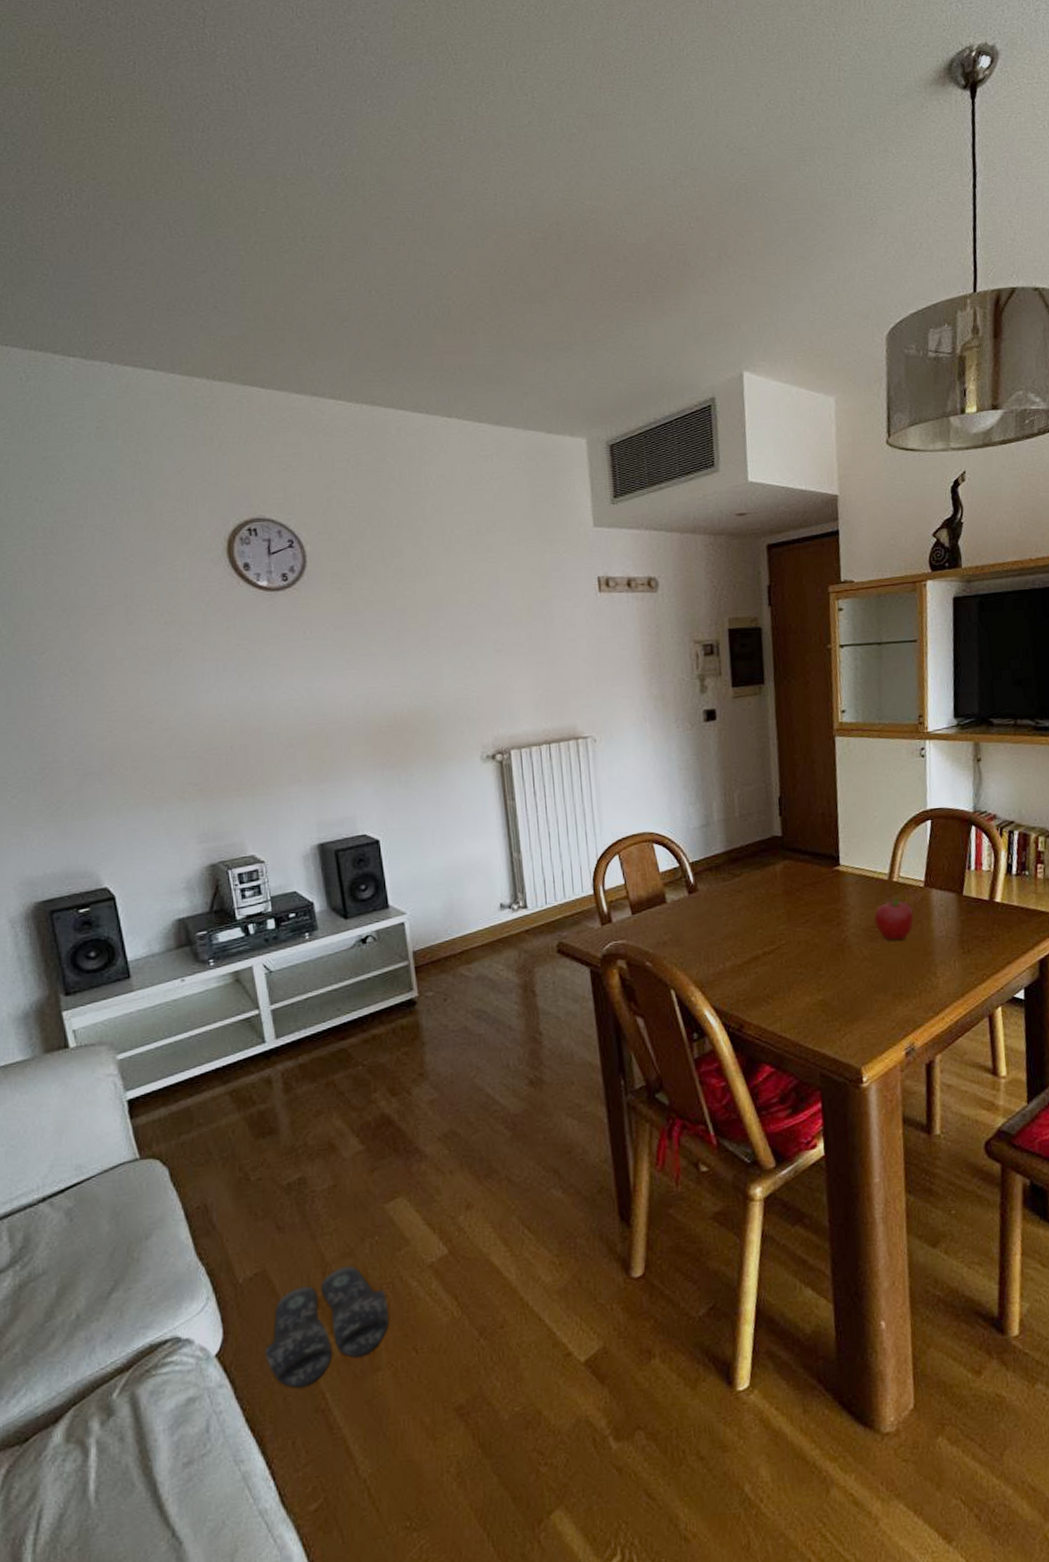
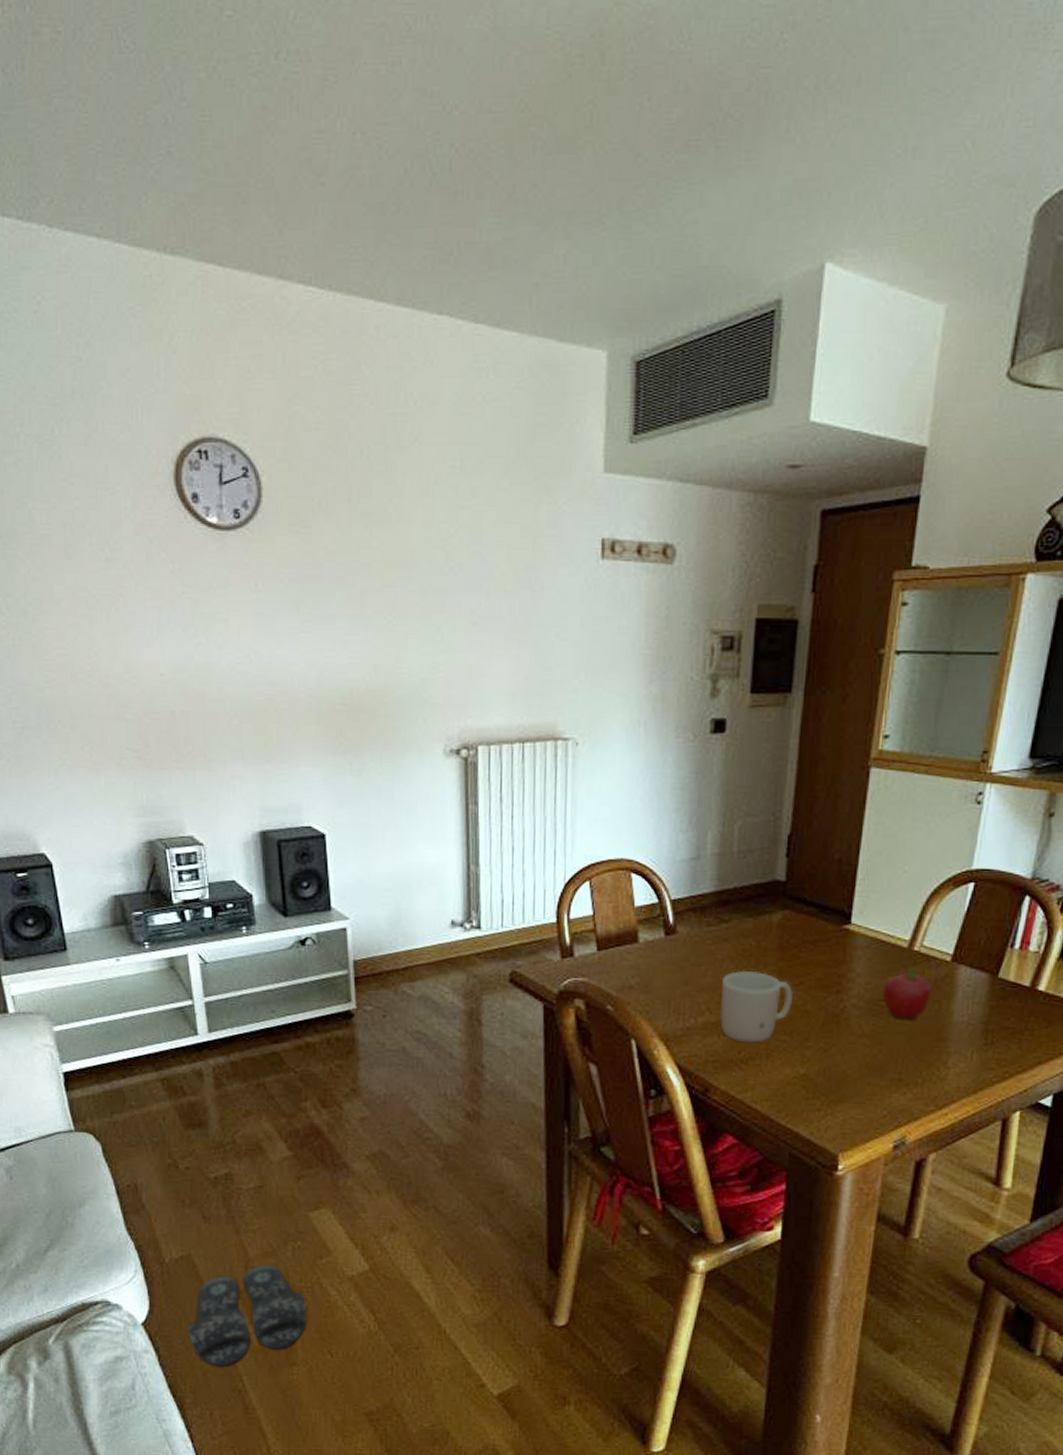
mug: none [742,915,803,980] -> present [719,970,794,1043]

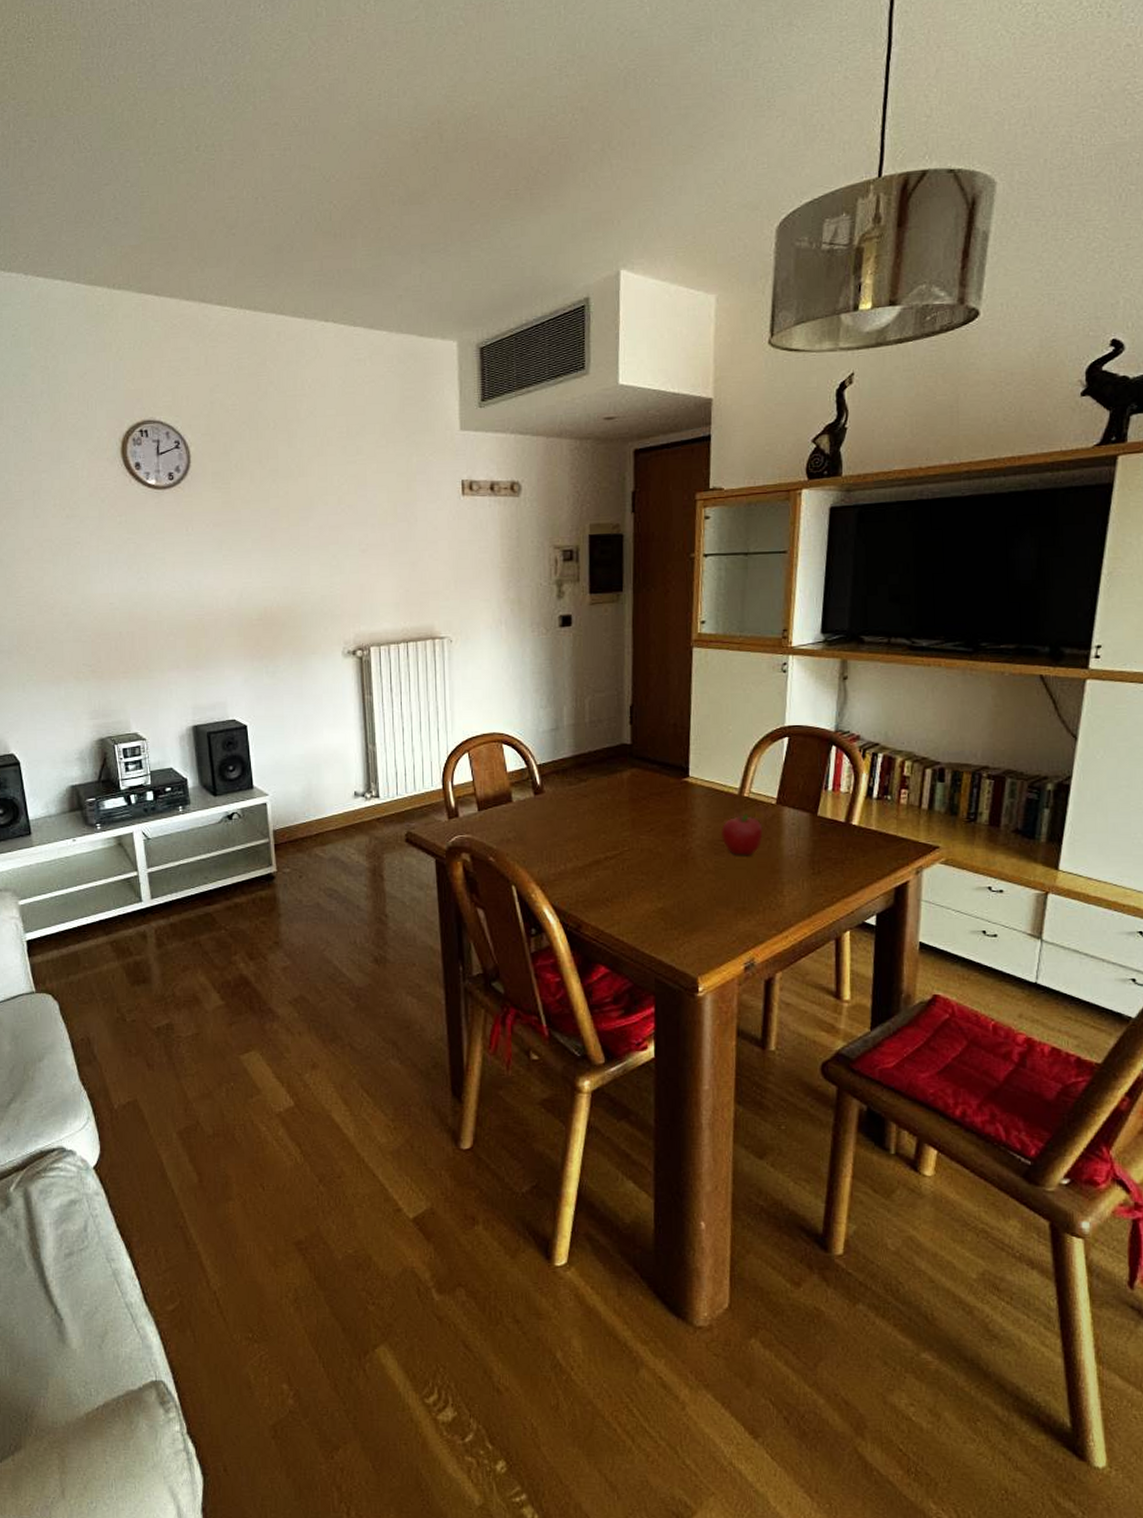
slippers: present [187,1264,306,1367] -> none [134,1105,240,1206]
mug: present [719,970,794,1043] -> none [585,821,647,883]

